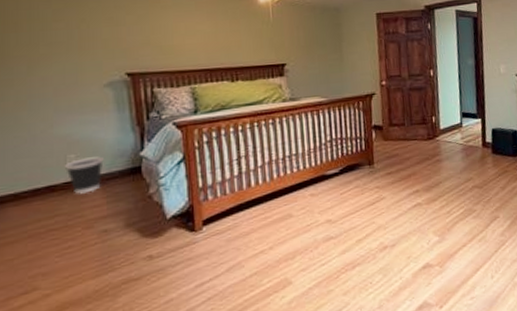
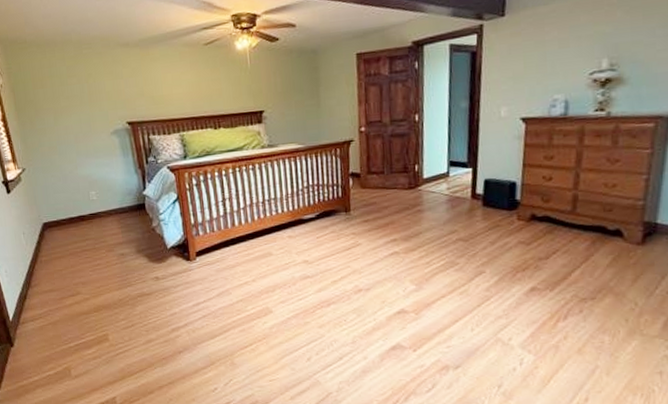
wastebasket: present [64,156,104,194] -> none [88,194,116,224]

